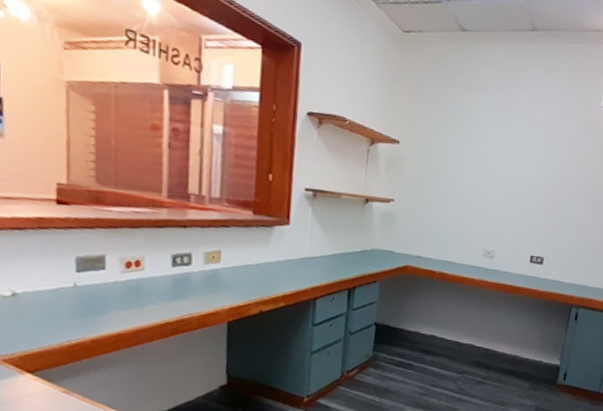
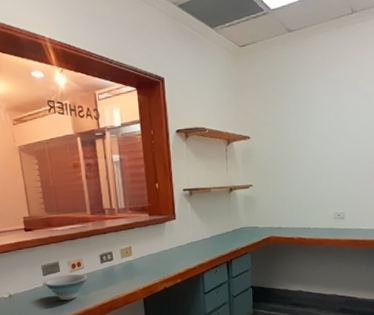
bowl: none [75,275,148,312] -> present [44,274,88,300]

